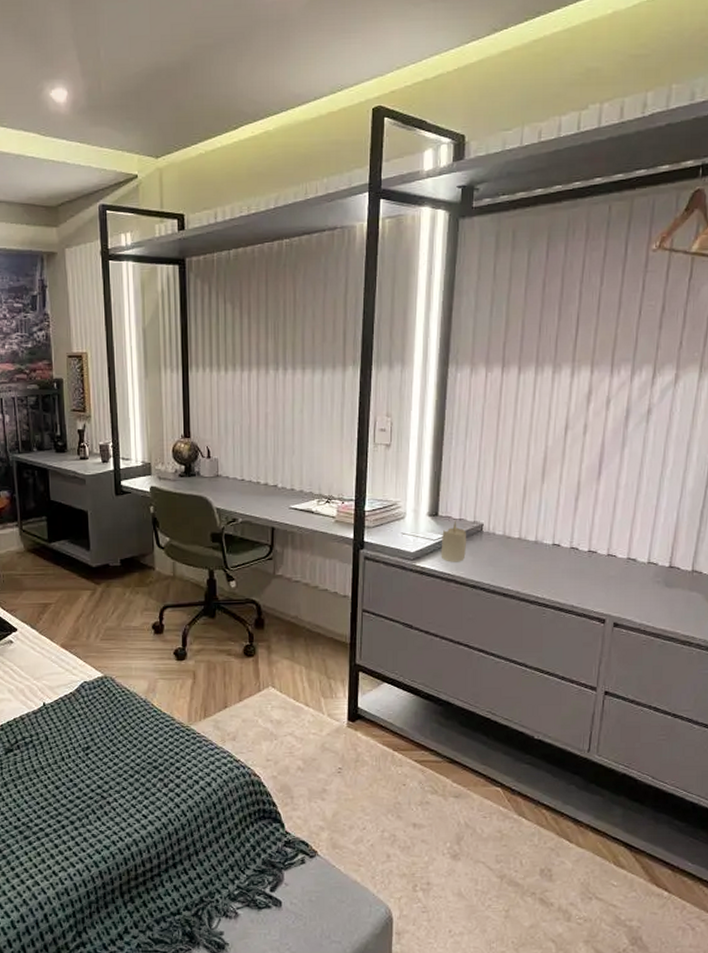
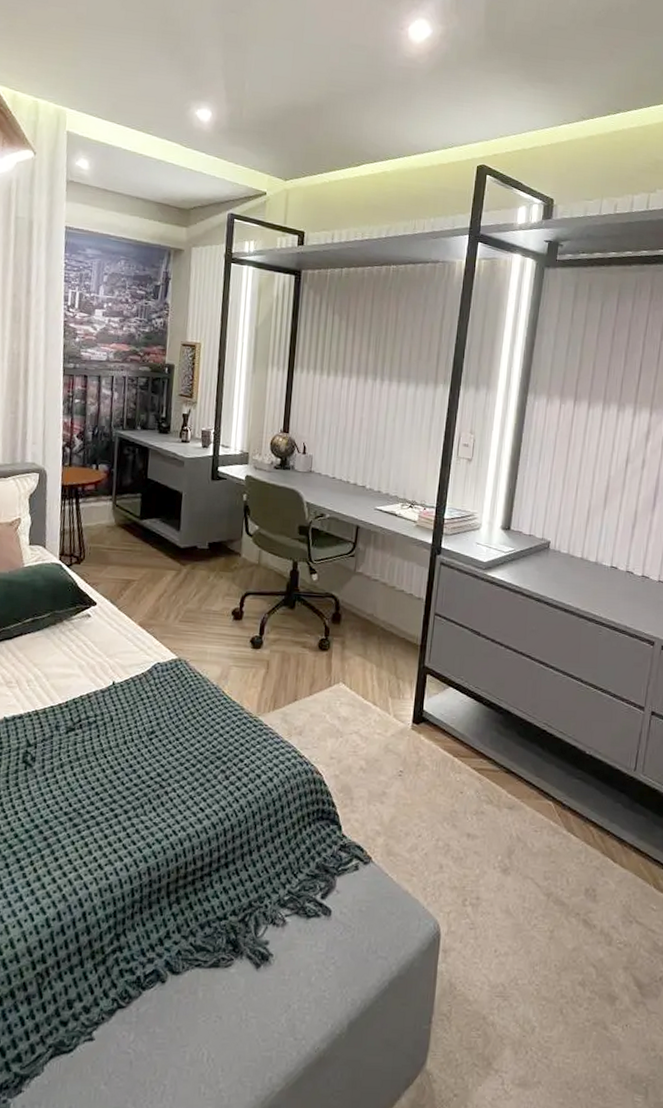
candle: present [441,520,467,562] -> none [510,535,535,576]

